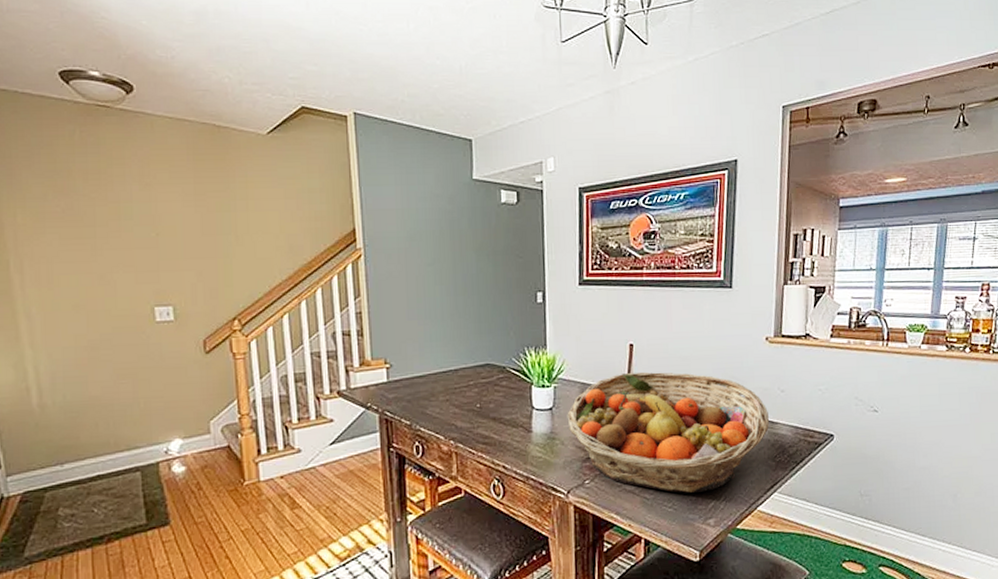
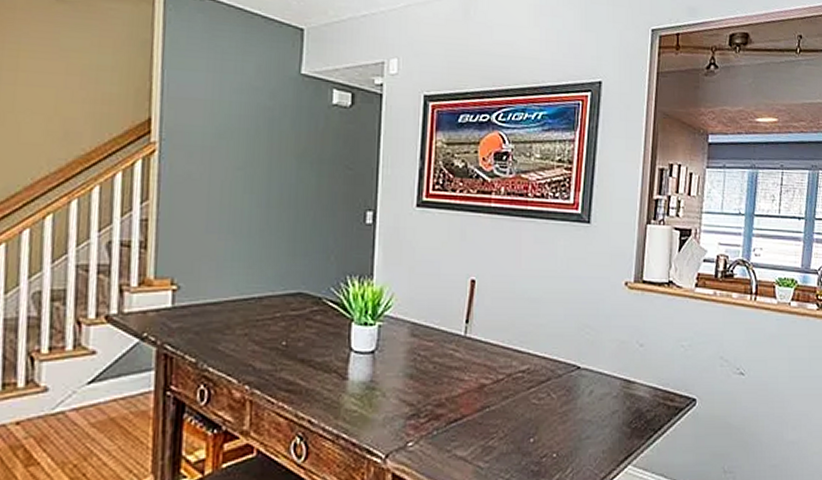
fruit basket: present [567,371,769,493] -> none [391,313,625,462]

